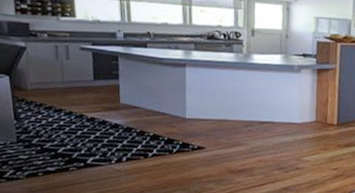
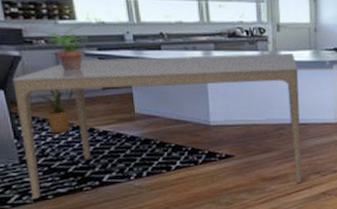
dining table: none [17,52,269,178] -> present [13,53,302,200]
house plant: none [32,77,70,118] -> present [32,88,77,134]
potted plant: none [45,21,85,62] -> present [41,25,89,70]

